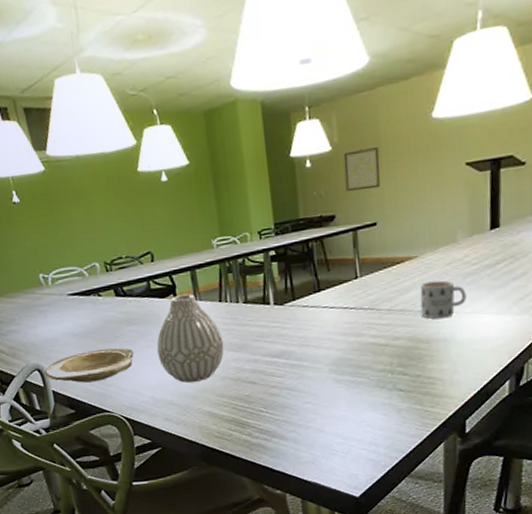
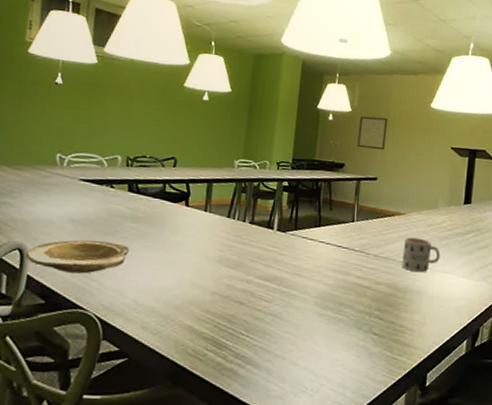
vase: present [156,294,224,383] -> none [153,203,222,292]

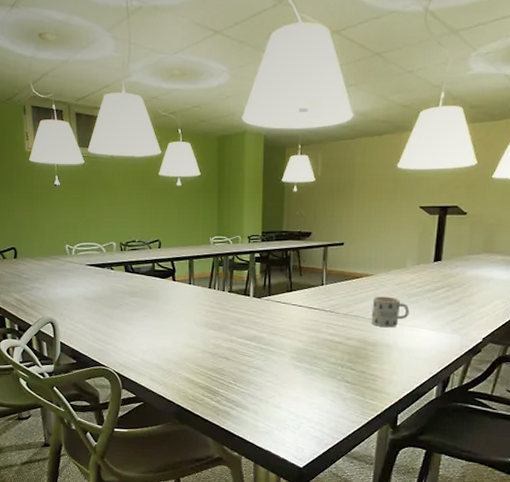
plate: present [25,240,129,274] -> none [56,313,132,340]
wall art: present [357,115,388,151] -> none [323,183,353,216]

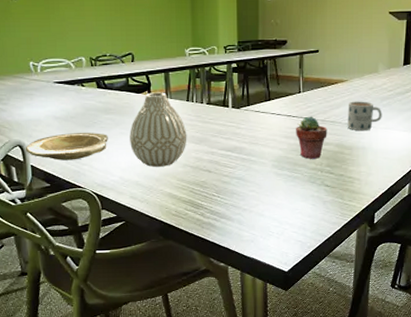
plate: none [56,313,132,340] -> present [25,133,108,161]
vase: none [152,278,208,351] -> present [129,92,187,167]
potted succulent: none [317,309,350,354] -> present [296,116,327,160]

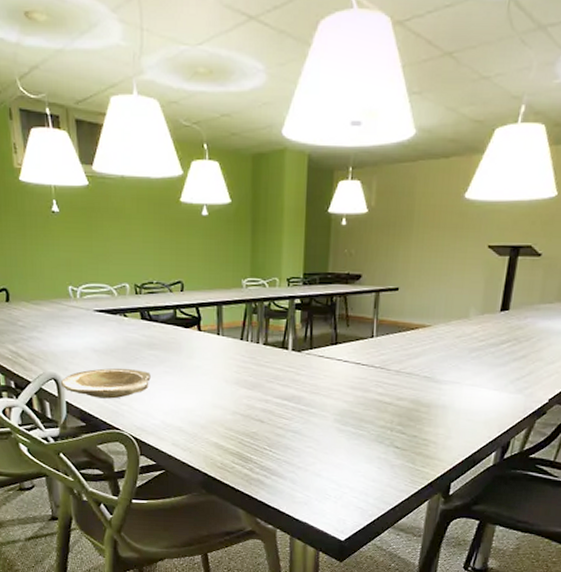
vase: present [129,92,187,167] -> none [174,327,239,413]
potted succulent: present [296,116,327,160] -> none [364,365,402,417]
mug: present [347,101,382,131] -> none [426,350,470,387]

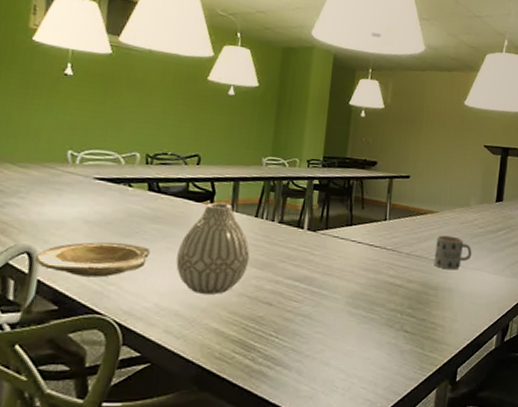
vase: none [174,327,239,413] -> present [176,202,250,294]
mug: none [426,350,470,387] -> present [434,235,472,270]

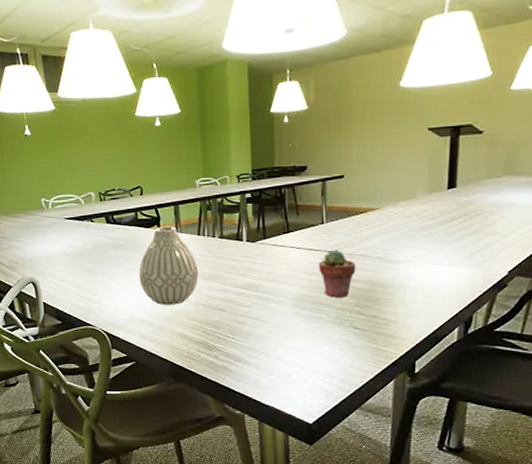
plate: present [34,242,150,278] -> none [37,269,118,298]
potted succulent: none [377,247,412,299] -> present [319,249,356,299]
mug: present [434,235,472,270] -> none [380,231,422,266]

